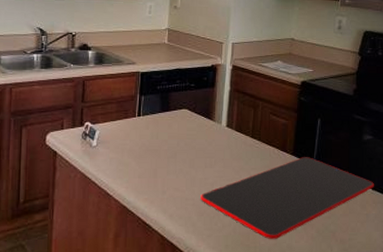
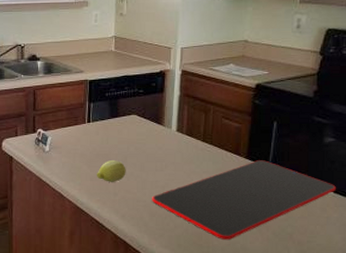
fruit: none [145,156,175,180] -> present [97,160,126,182]

